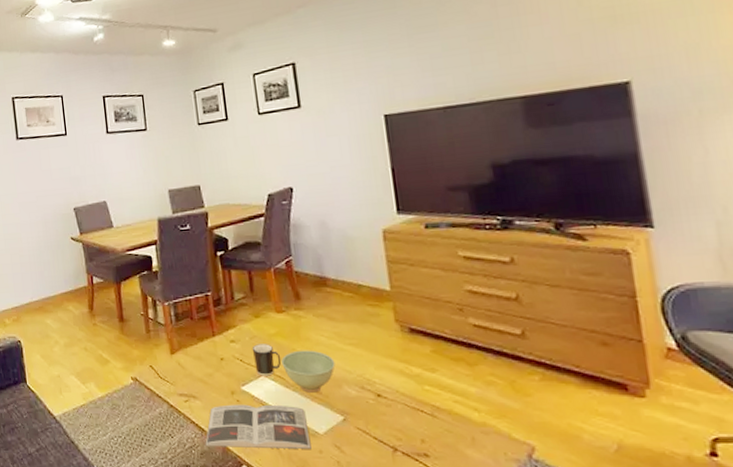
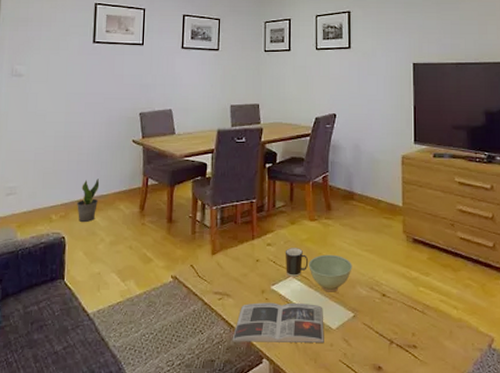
potted plant: none [27,280,47,325] -> present [77,178,100,222]

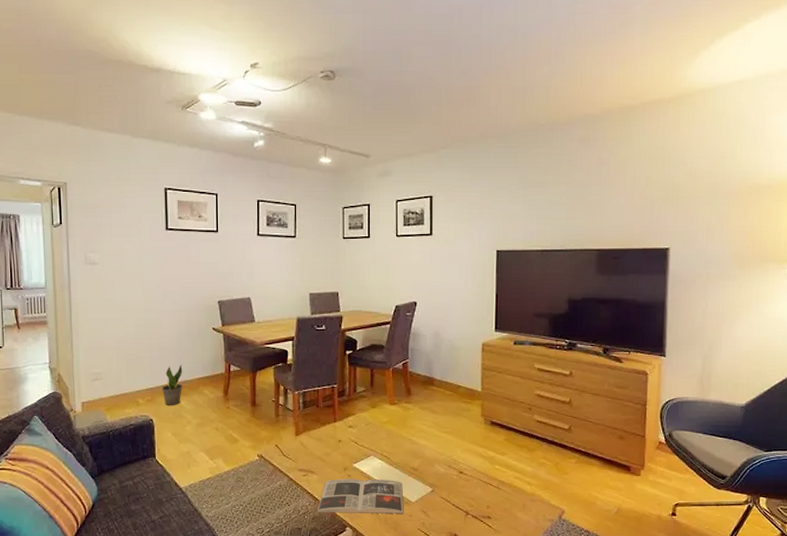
mug: present [285,248,309,277] -> none [366,430,389,456]
bowl: present [309,254,352,292] -> none [389,435,431,470]

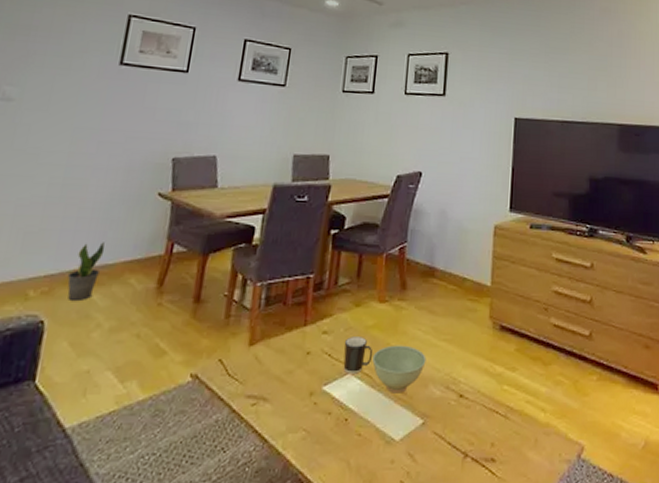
magazine: present [317,478,404,514] -> none [263,407,386,462]
mug: none [366,430,389,456] -> present [343,337,373,374]
bowl: none [389,435,431,470] -> present [372,345,427,393]

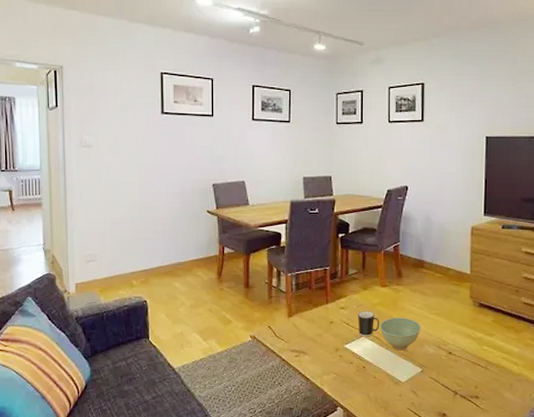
potted plant: present [67,242,105,300] -> none [156,247,177,287]

